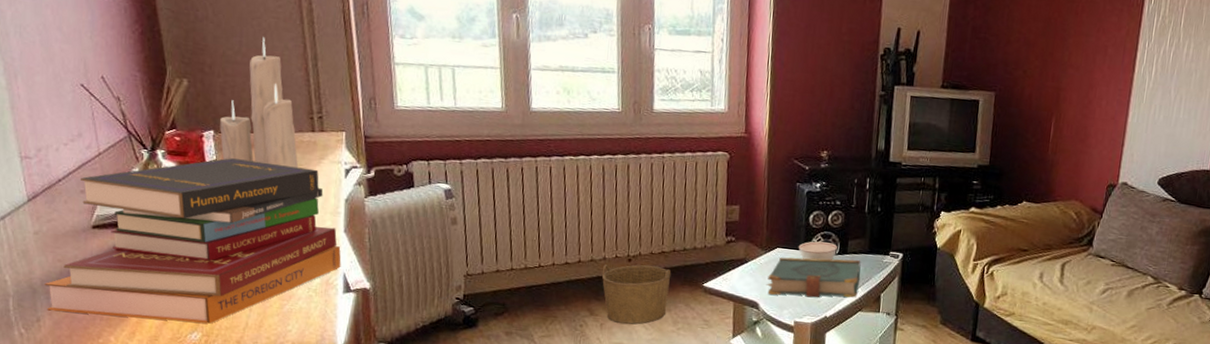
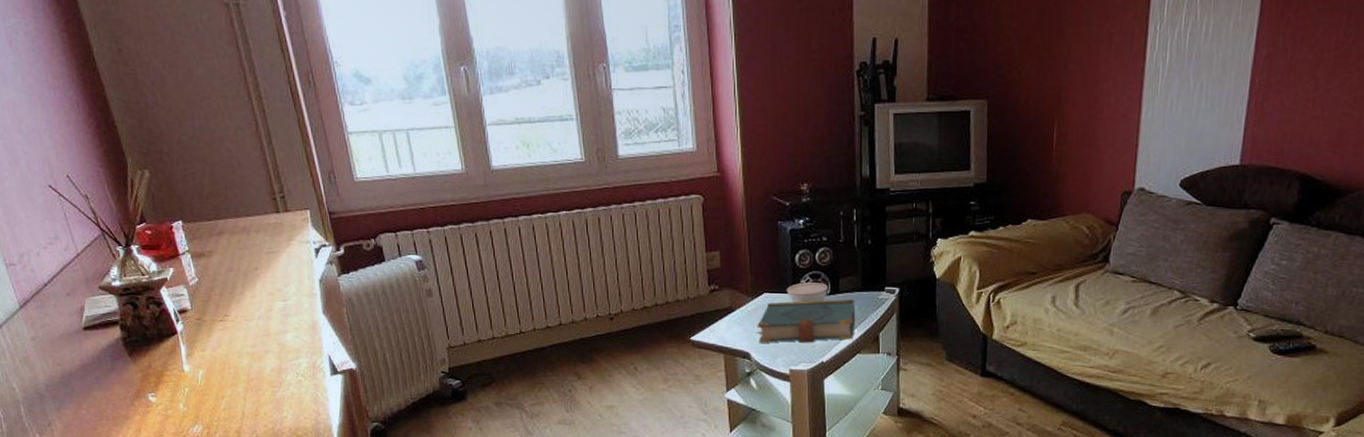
books: present [44,158,341,324] -> none [49,247,325,416]
candle: present [220,37,299,168] -> none [186,118,269,252]
basket: present [601,264,671,325] -> none [584,323,656,385]

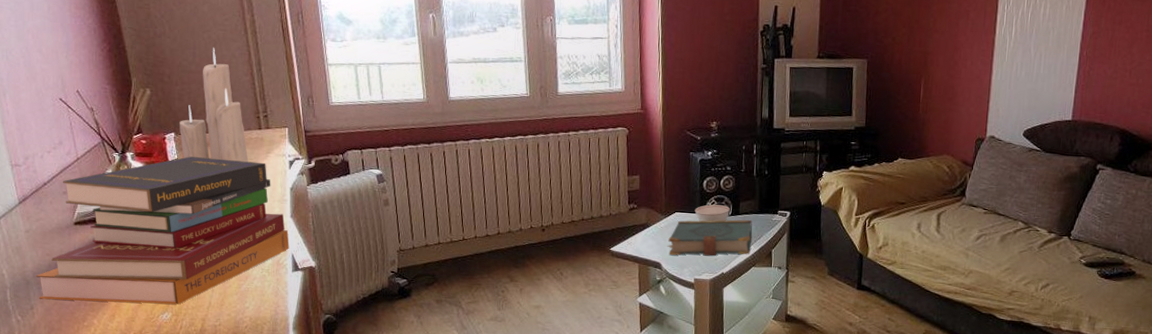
books: none [49,247,325,416] -> present [36,156,289,305]
candle: none [186,118,269,252] -> present [179,48,249,162]

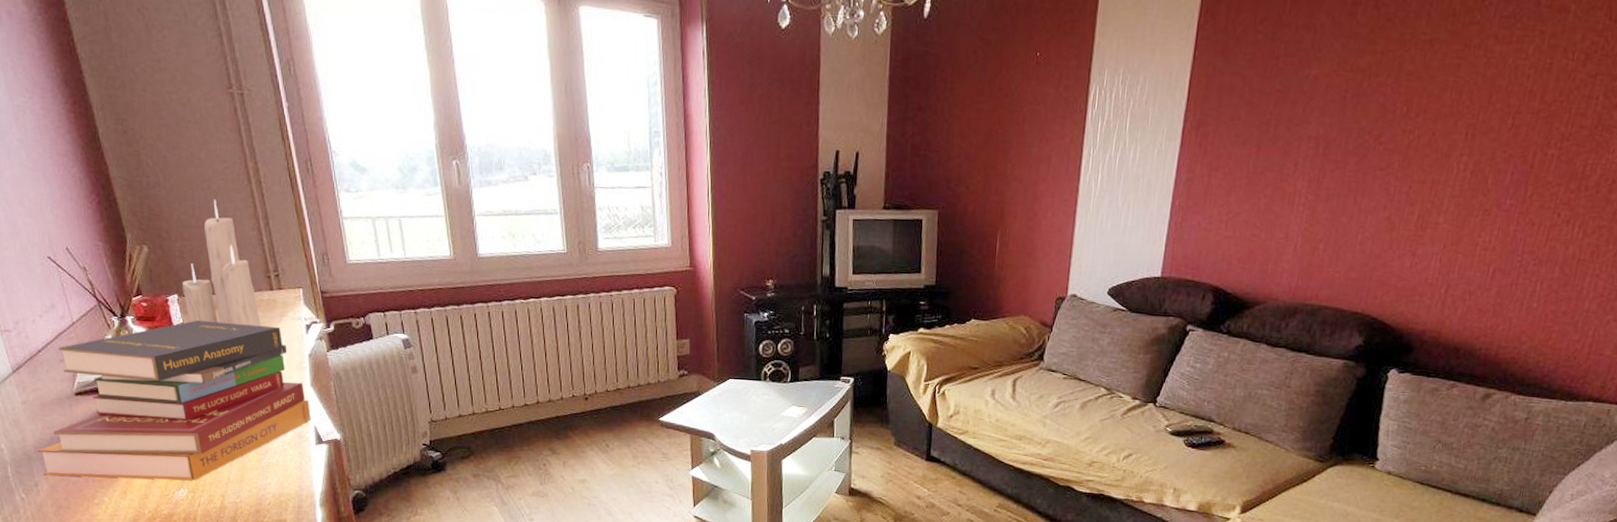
book: present [667,219,753,256] -> none [720,386,813,426]
bowl: present [694,204,730,222] -> none [750,370,788,389]

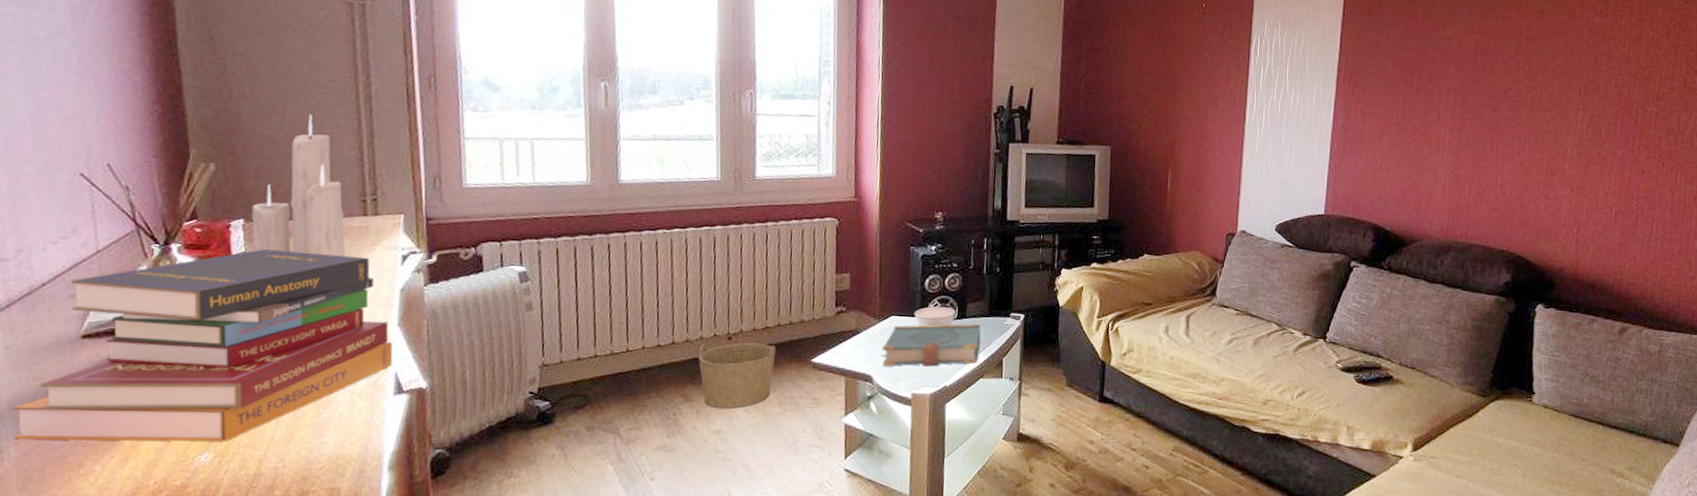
basket: none [560,403,628,461] -> present [698,343,776,409]
book: none [720,386,813,426] -> present [880,323,981,367]
bowl: none [750,370,788,389] -> present [914,306,955,327]

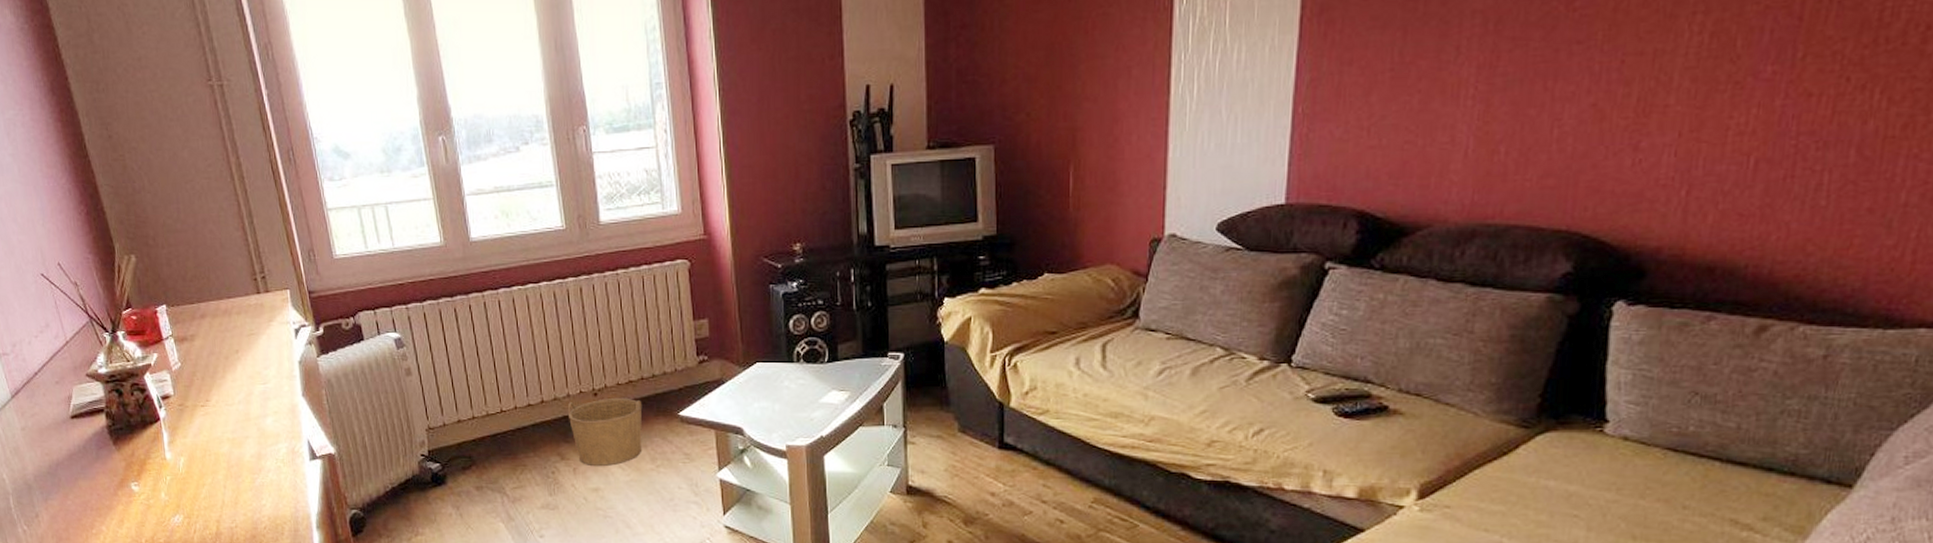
books: present [12,249,393,442] -> none [37,331,304,506]
candle: present [251,115,346,257] -> none [170,200,250,334]
book: present [880,323,981,367] -> none [749,366,857,417]
bowl: present [914,306,955,327] -> none [780,350,825,373]

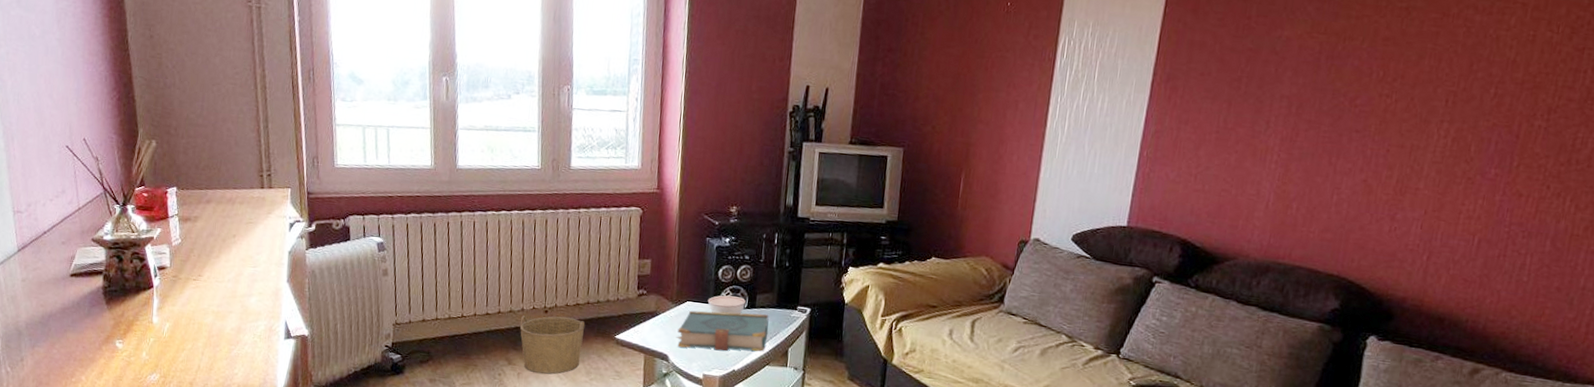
book: none [749,366,857,417] -> present [676,310,769,352]
bowl: none [780,350,825,373] -> present [707,295,746,314]

